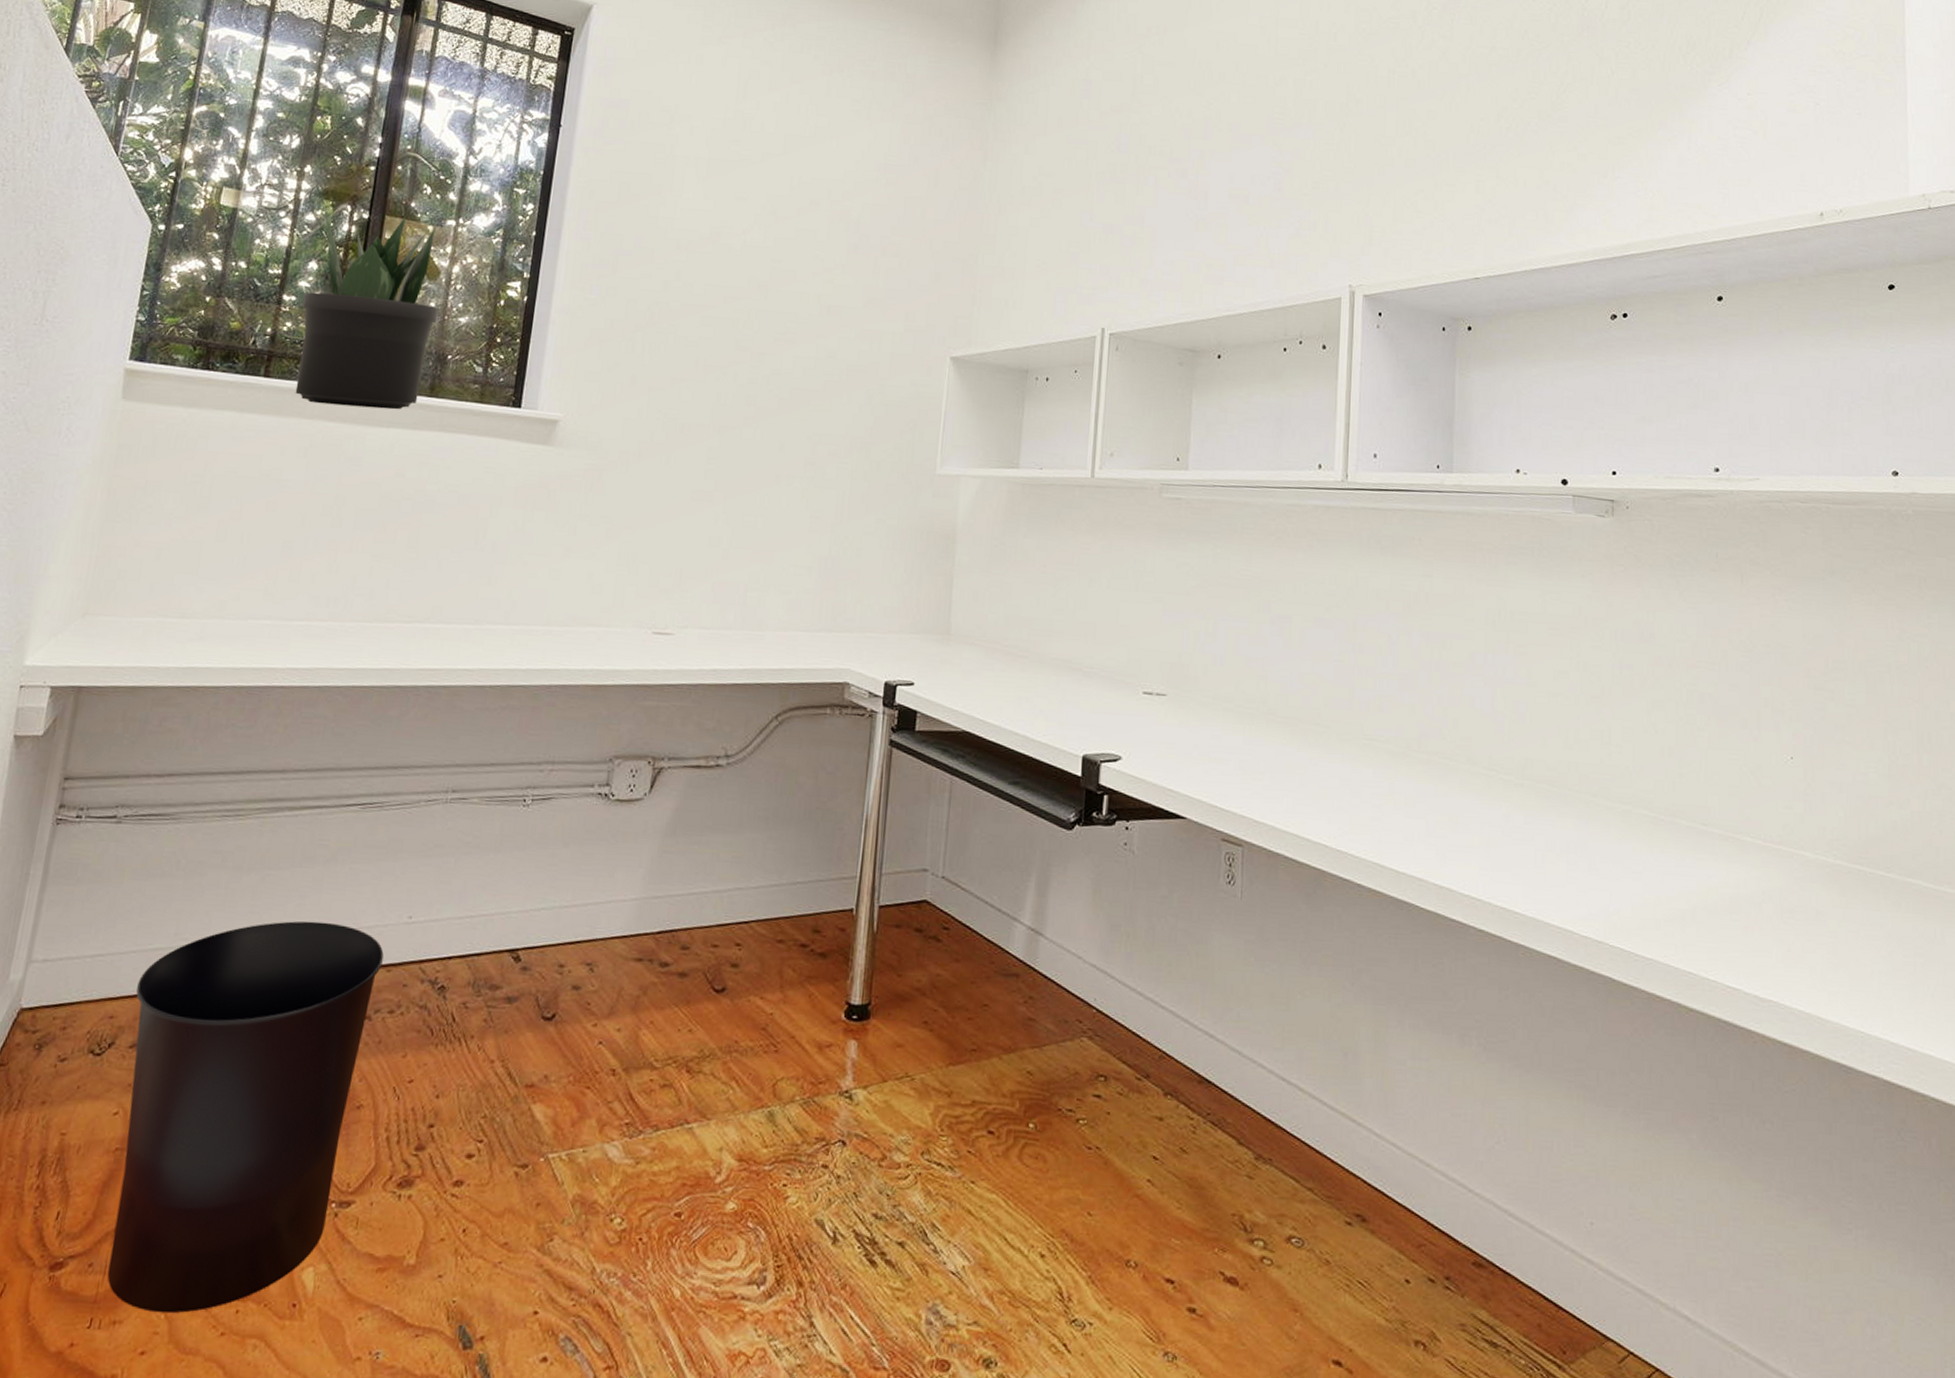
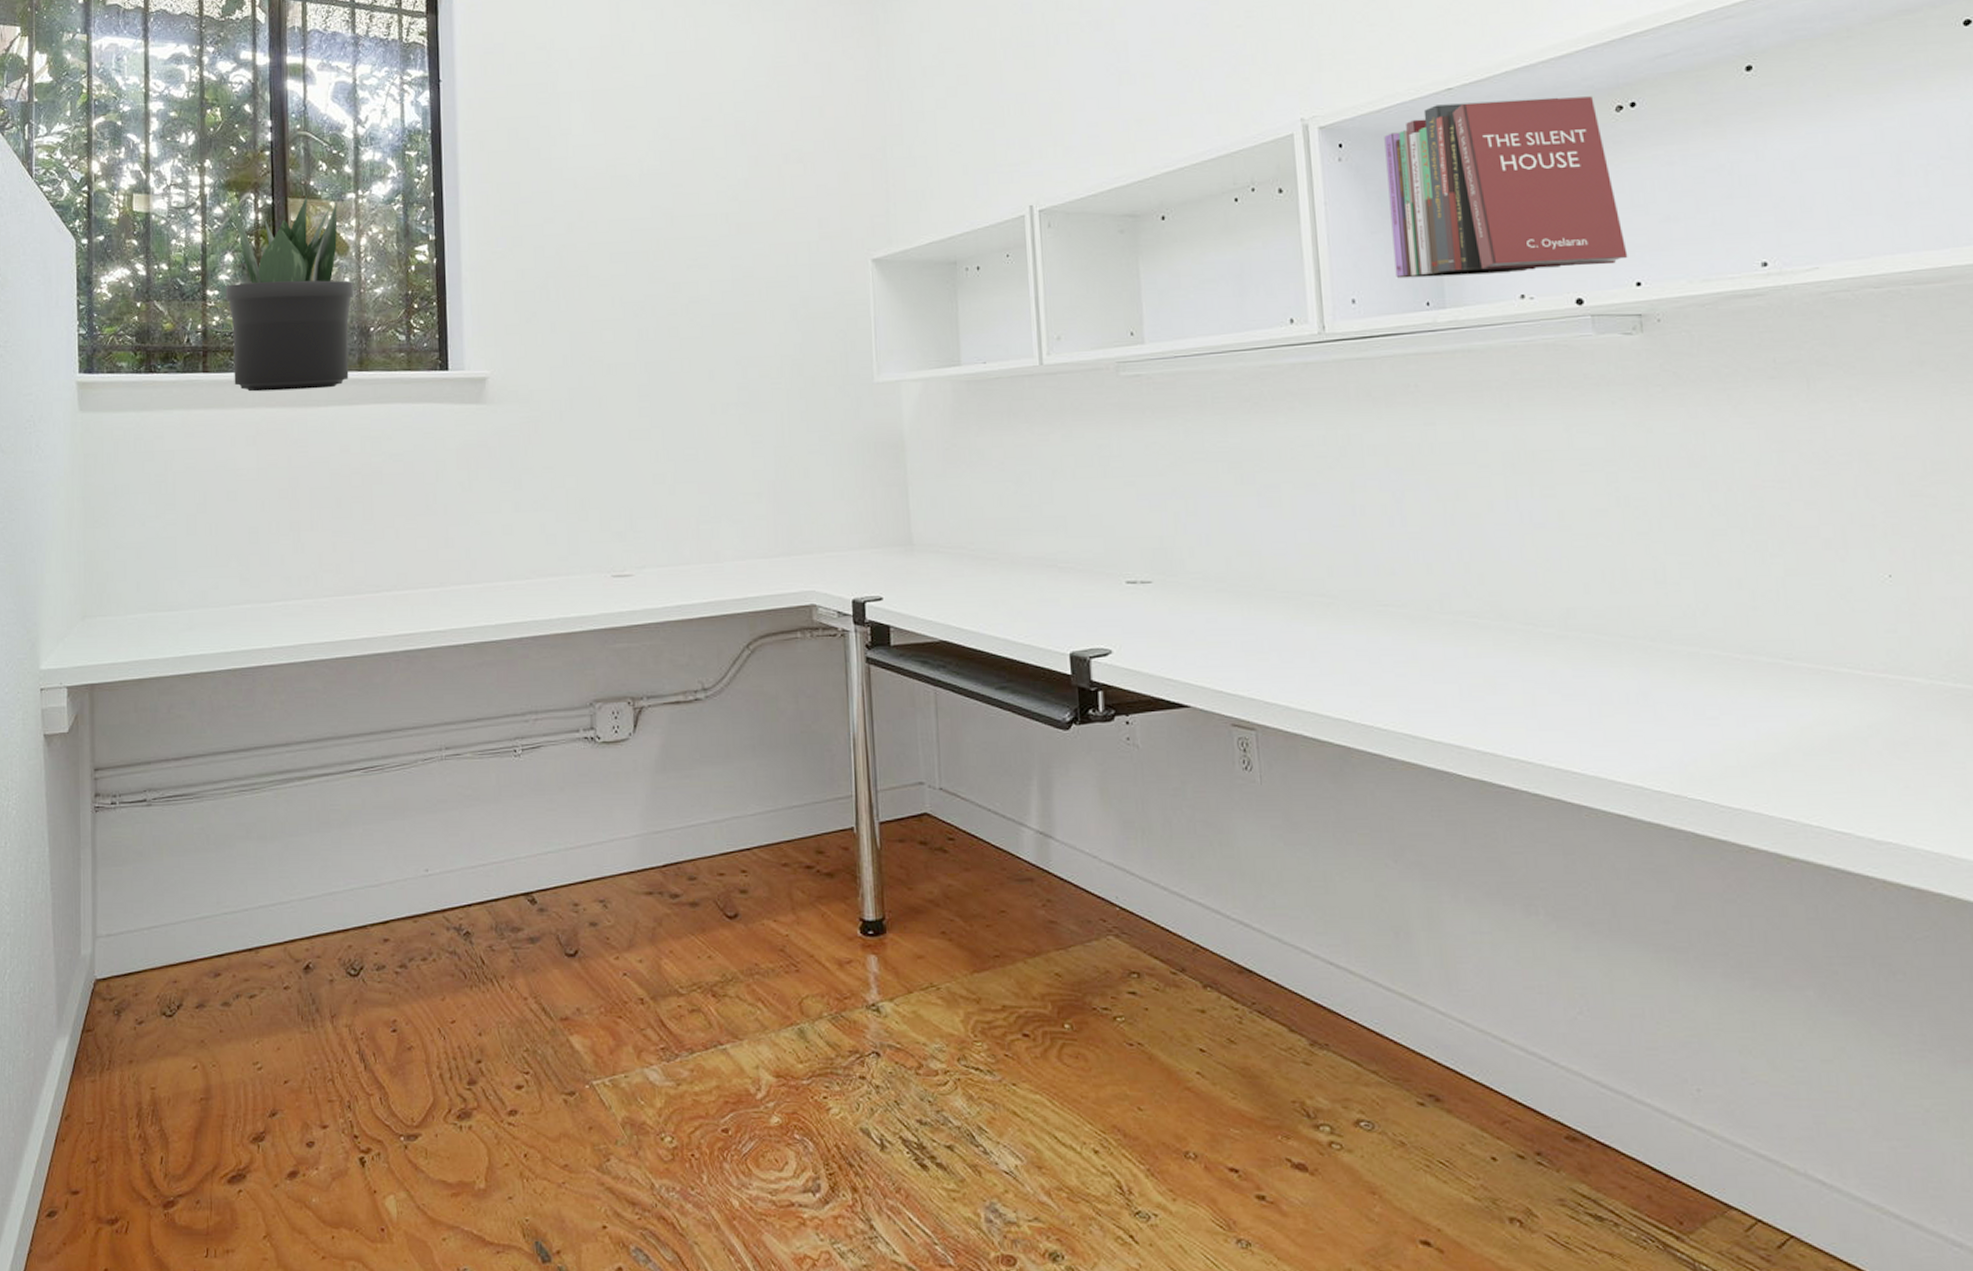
waste bin: present [107,921,384,1314] -> none [193,881,408,1242]
books: none [1414,290,1608,453] -> present [1384,96,1628,279]

